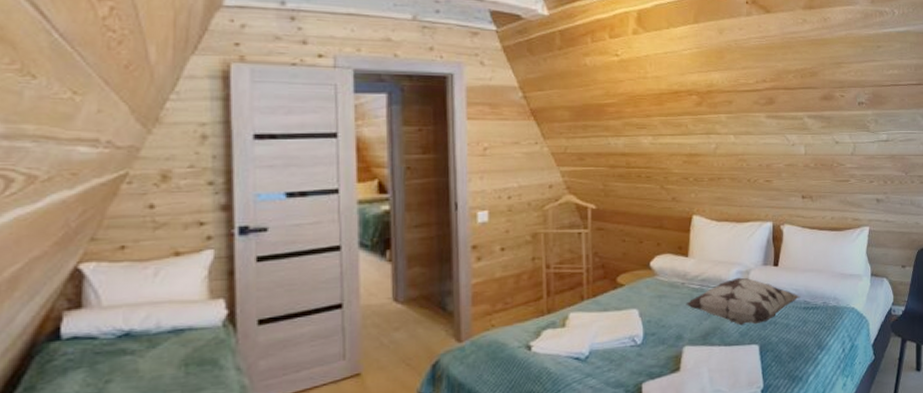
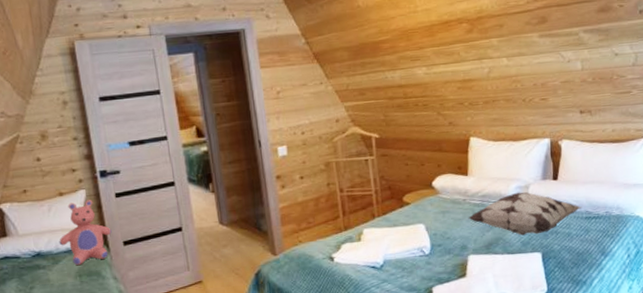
teddy bear: none [162,263,243,351] -> present [59,200,112,266]

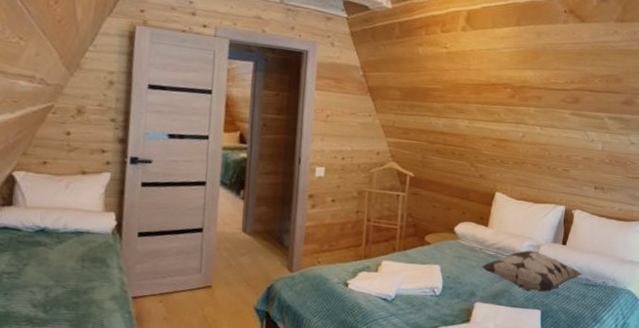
teddy bear: present [59,200,112,266] -> none [68,183,129,250]

